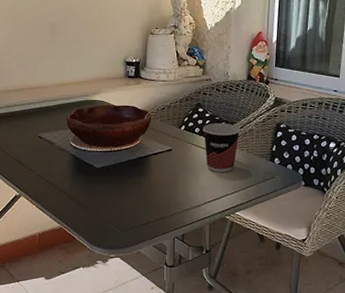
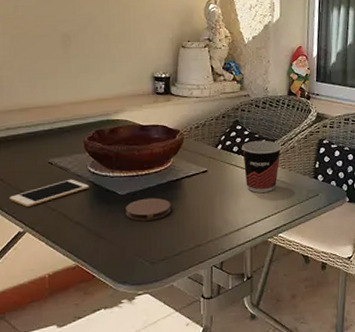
cell phone: none [9,152,71,174] -> present [10,179,89,207]
coaster: none [101,172,140,192] -> present [126,197,171,221]

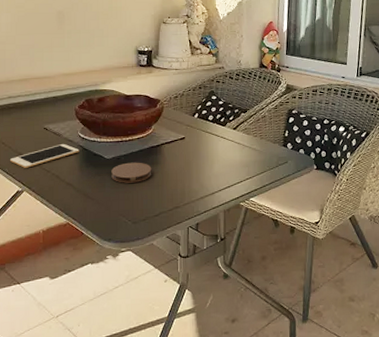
cup: present [242,141,282,193] -> none [217,110,254,159]

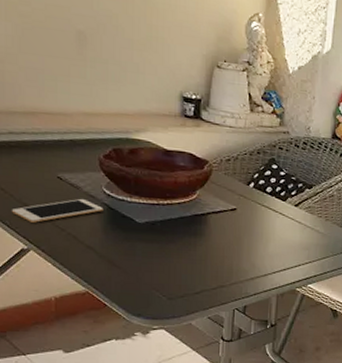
coaster: present [111,162,152,183] -> none [143,230,194,254]

